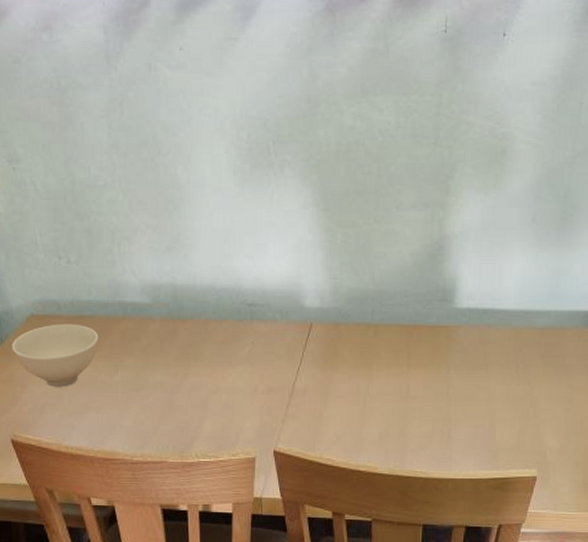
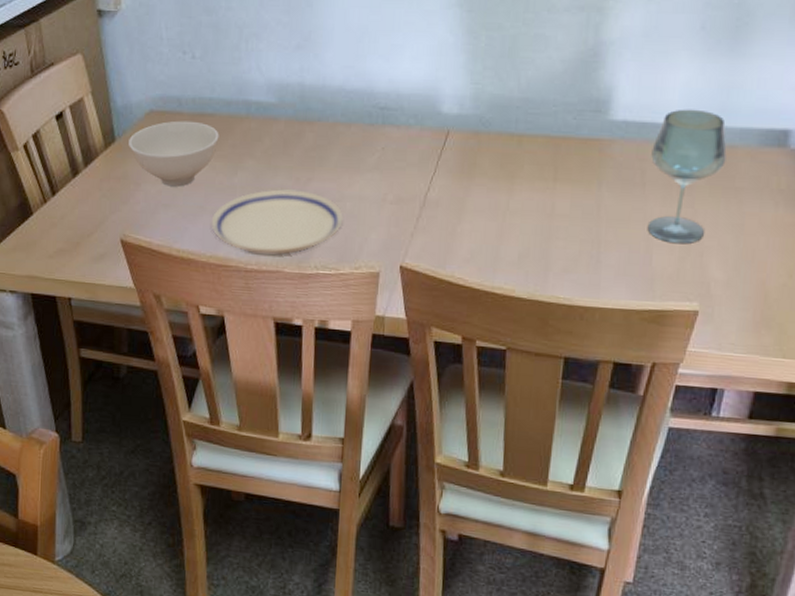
plate: none [96,385,219,447] -> present [211,189,343,256]
wine glass: none [491,295,557,418] -> present [647,109,727,244]

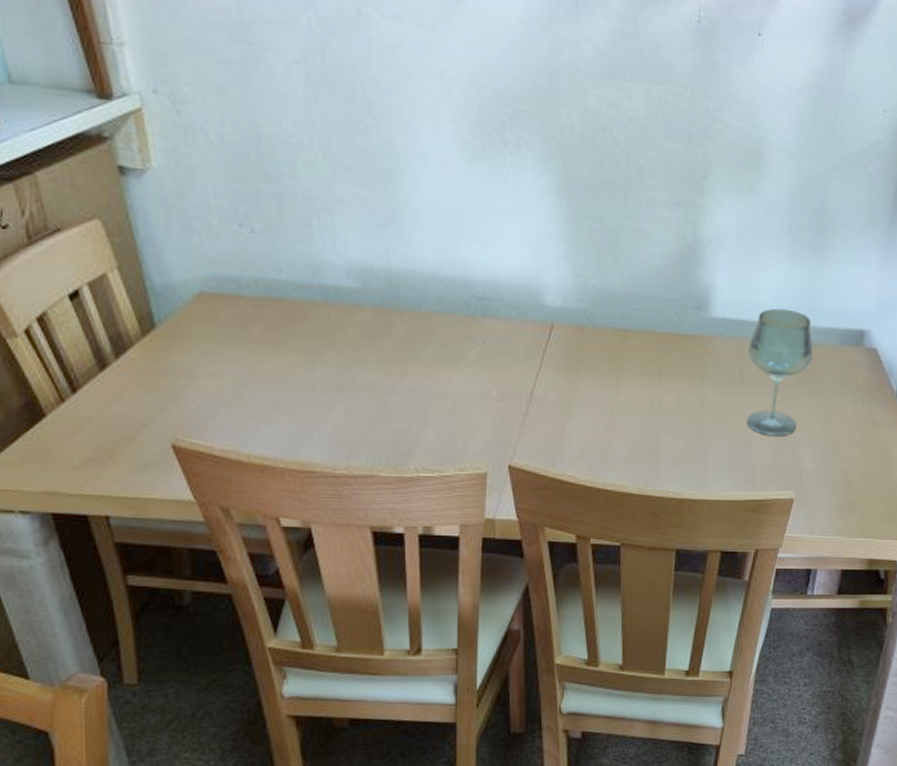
bowl: present [127,121,219,187] -> none [172,305,292,382]
plate: present [211,189,343,256] -> none [288,385,444,459]

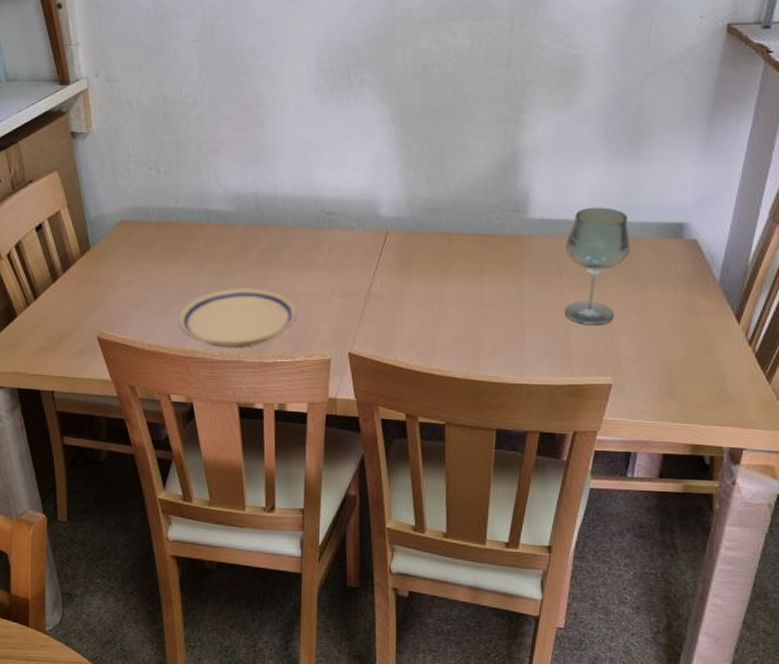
plate: none [288,385,444,459] -> present [178,288,297,347]

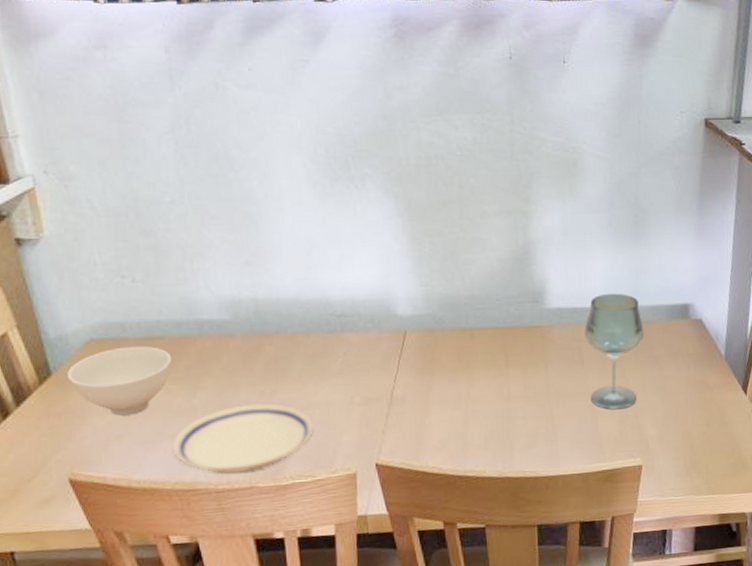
bowl: none [101,229,184,288] -> present [66,346,172,416]

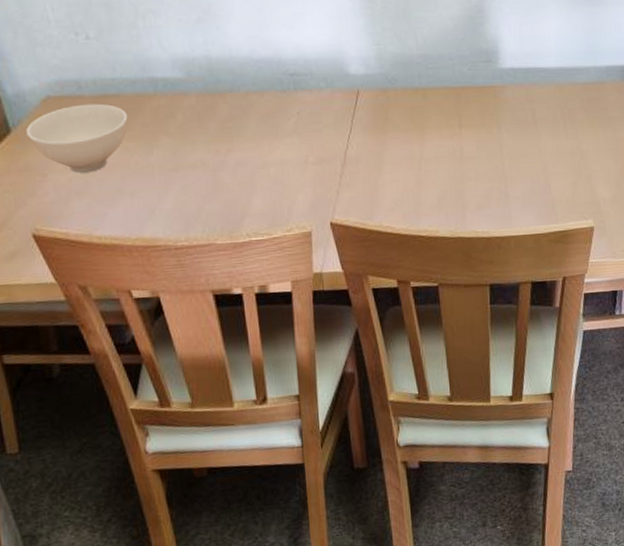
plate: present [172,403,314,473] -> none [131,162,269,231]
wine glass: present [584,293,645,410] -> none [538,53,599,172]

